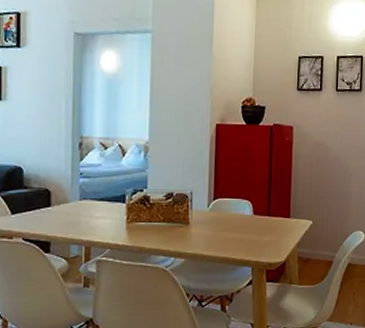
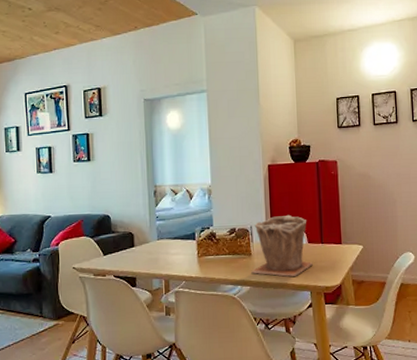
plant pot: none [187,181,257,250] -> present [251,214,313,277]

